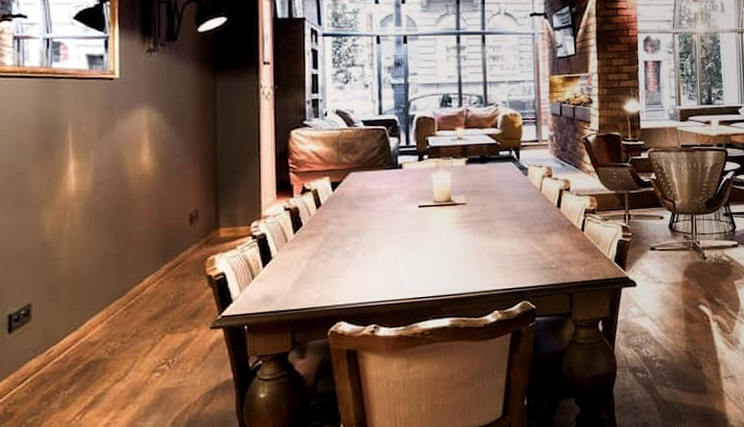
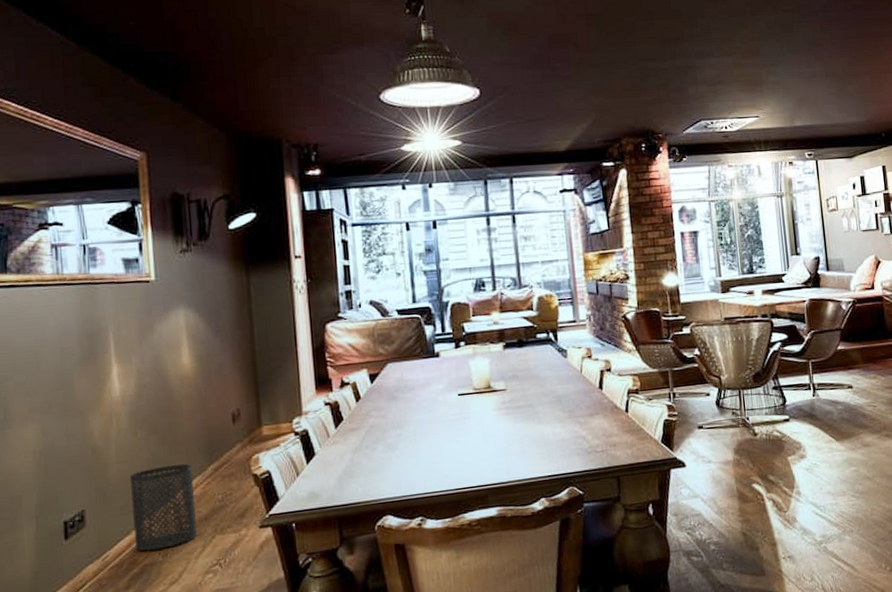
trash can: none [80,262,148,348] -> present [129,463,198,551]

